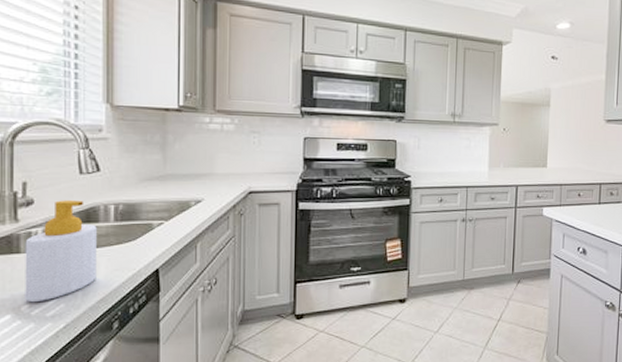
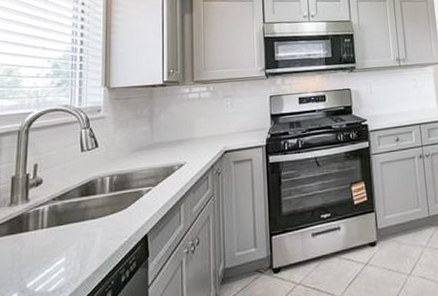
soap bottle: present [25,200,97,303] -> none [30,176,94,279]

